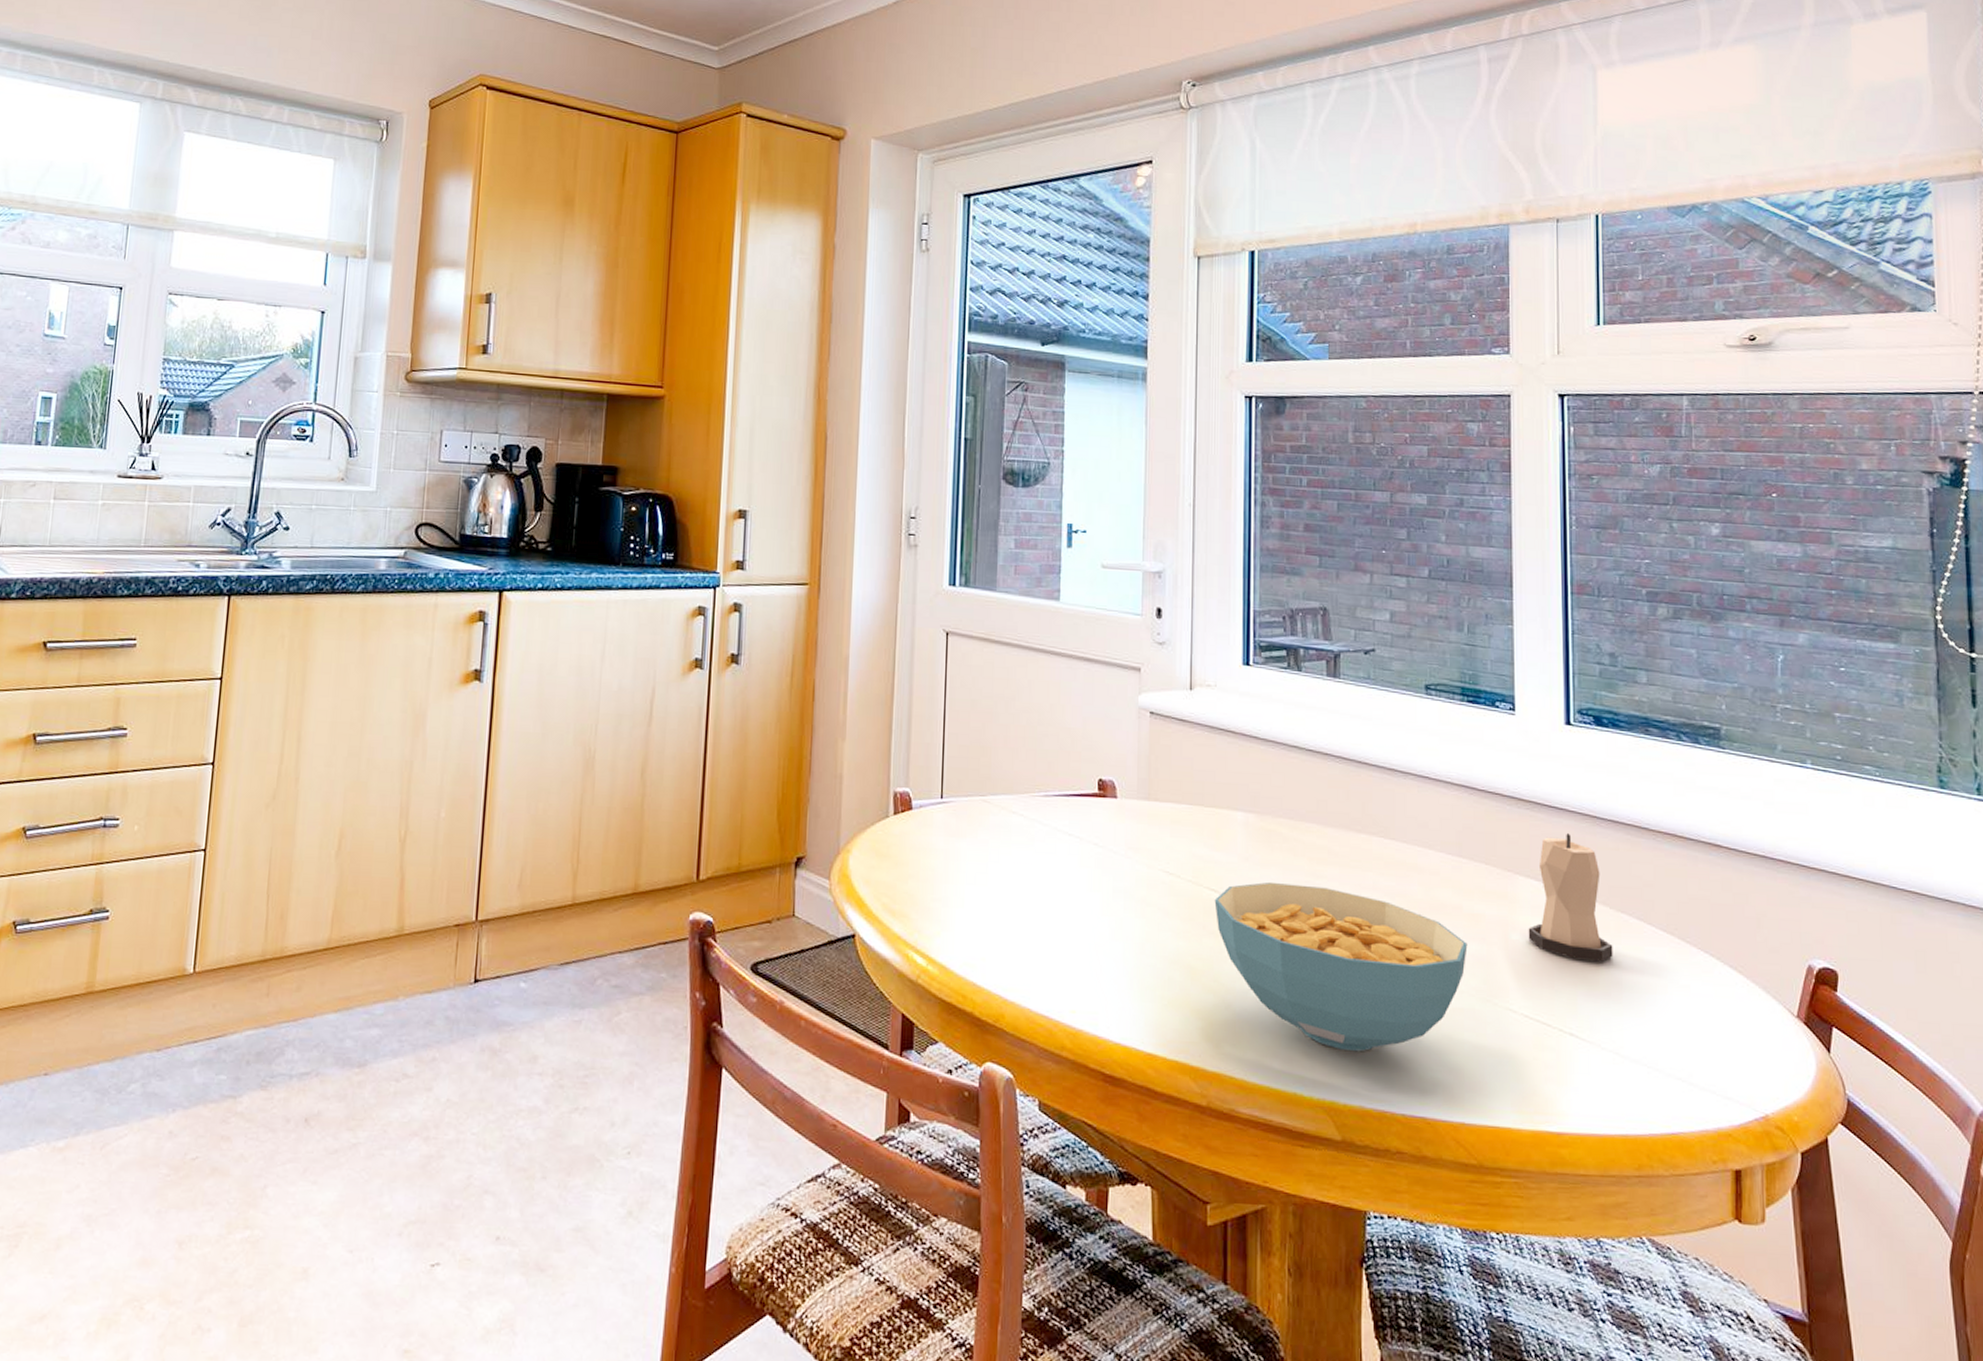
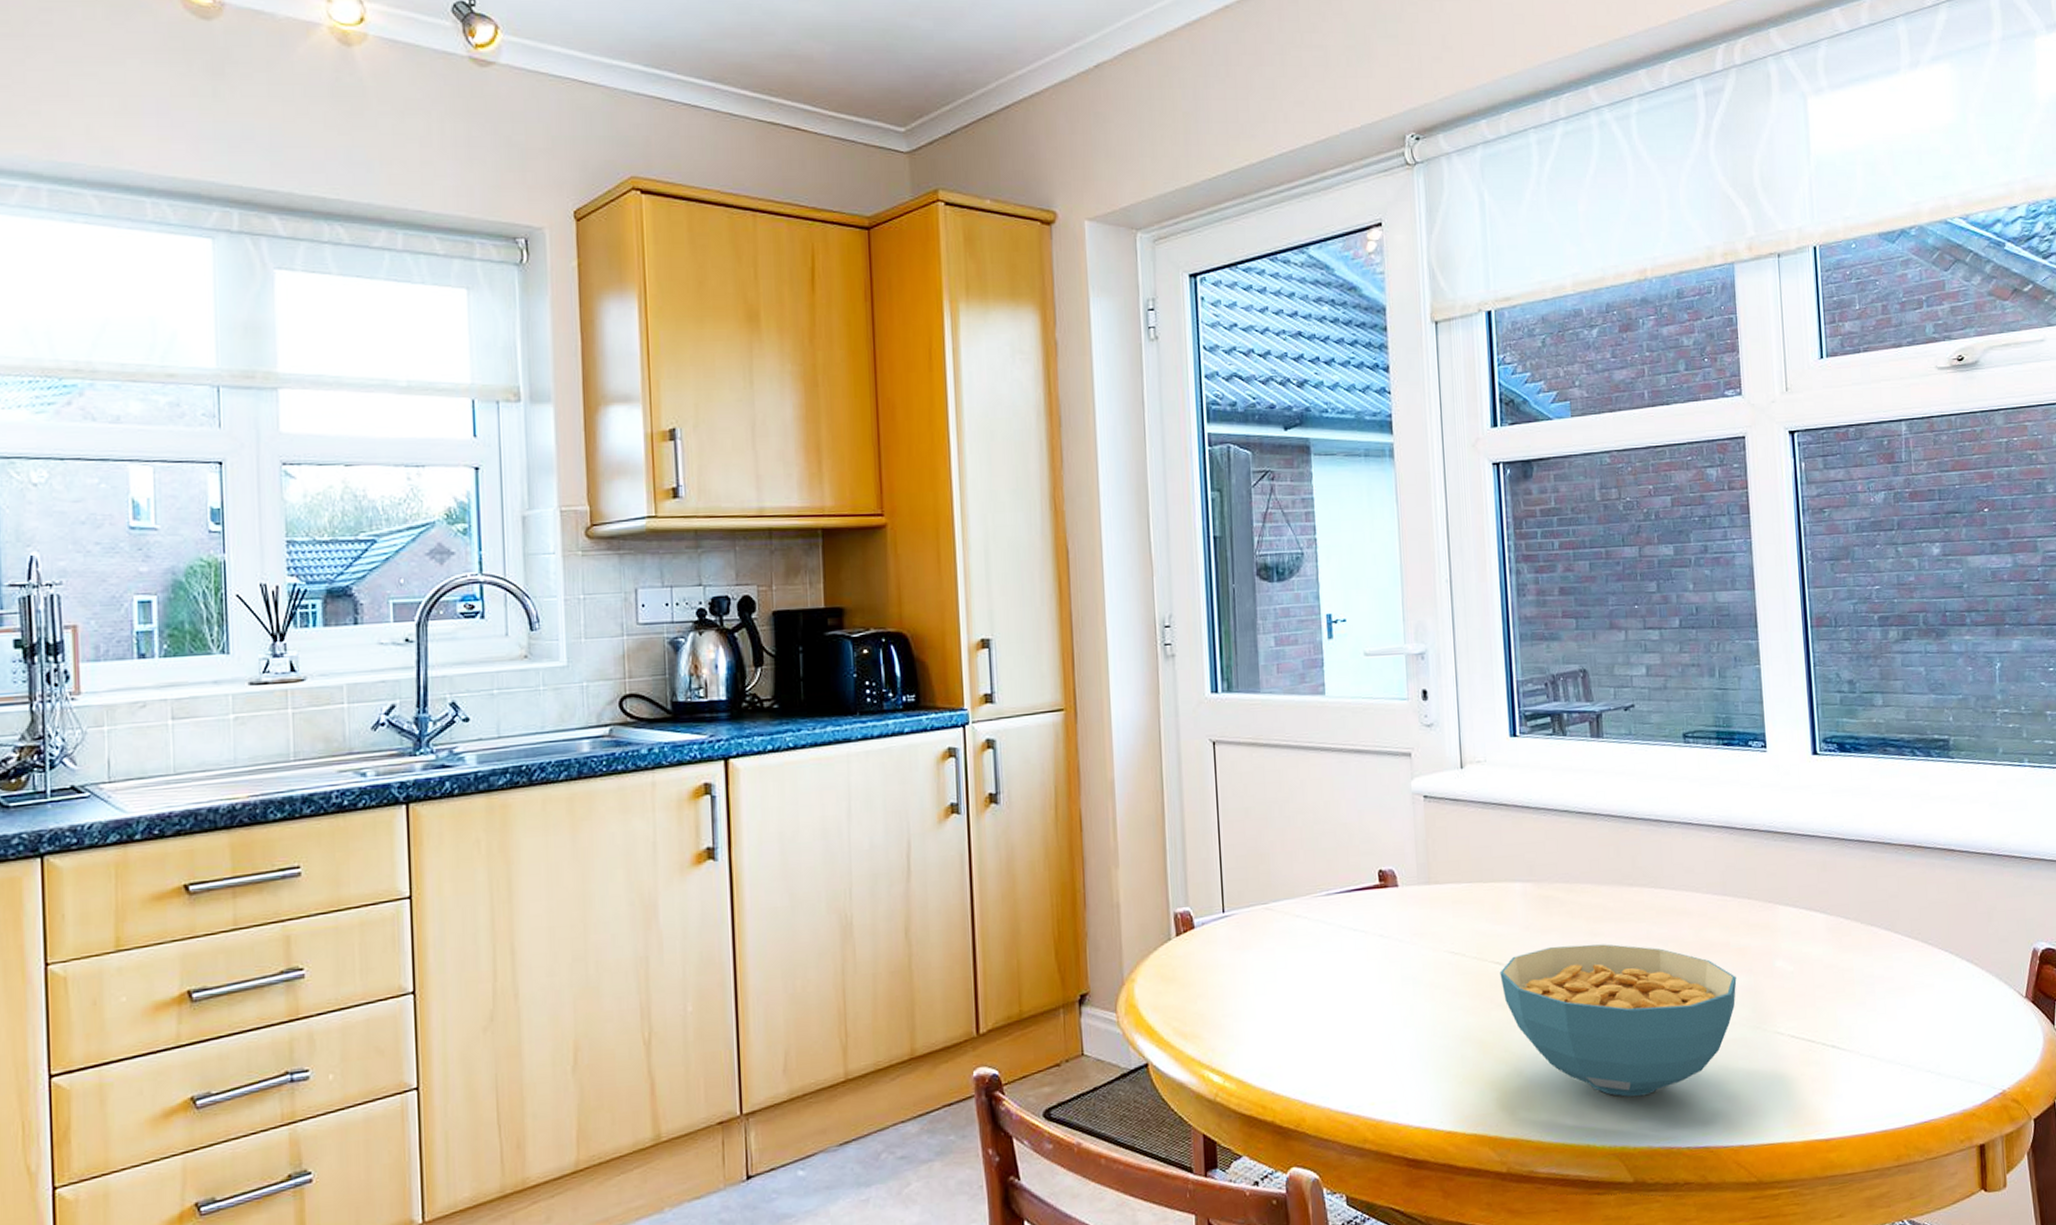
candle: present [1528,832,1613,962] -> none [1790,857,1866,976]

